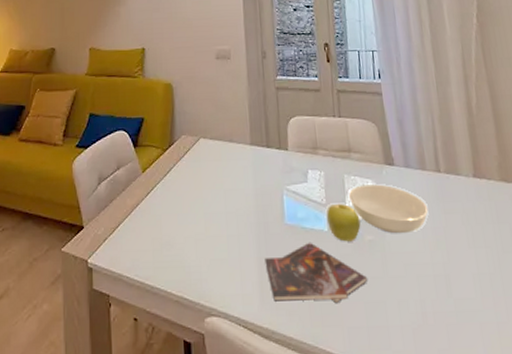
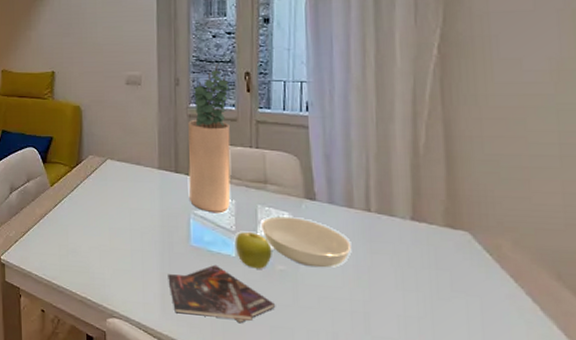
vase: none [276,36,320,186] -> present [188,64,231,212]

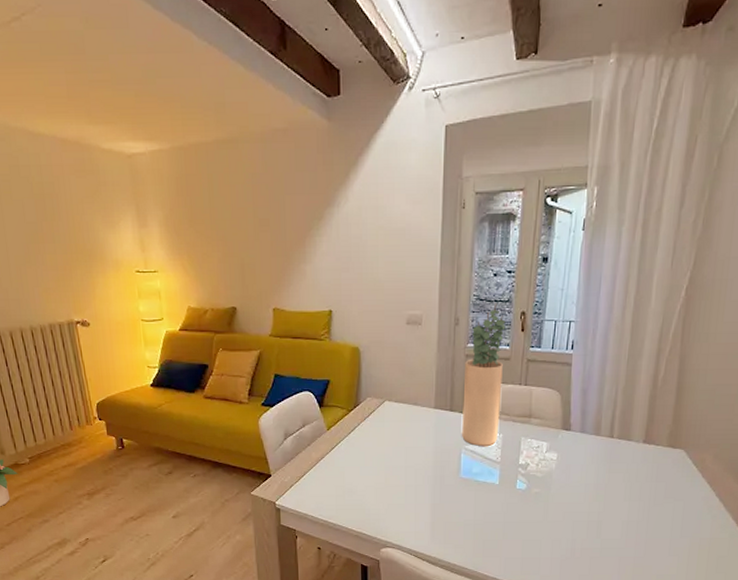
booklet: present [168,264,276,324] -> none [438,492,529,541]
fruit: present [234,231,272,269] -> none [499,461,530,493]
bowl: present [262,216,352,268] -> none [523,446,595,488]

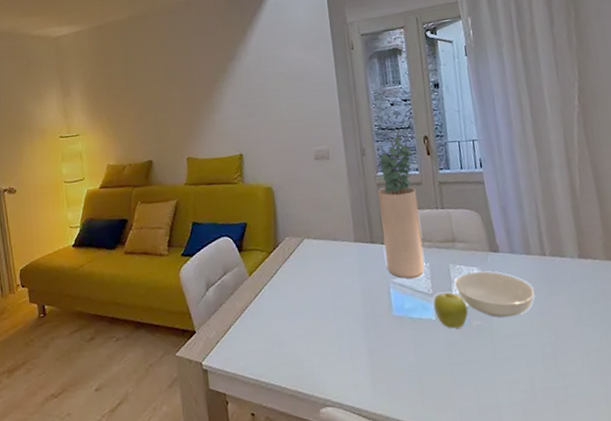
fruit: none [499,461,530,493] -> present [433,292,468,329]
bowl: none [523,446,595,488] -> present [455,271,535,318]

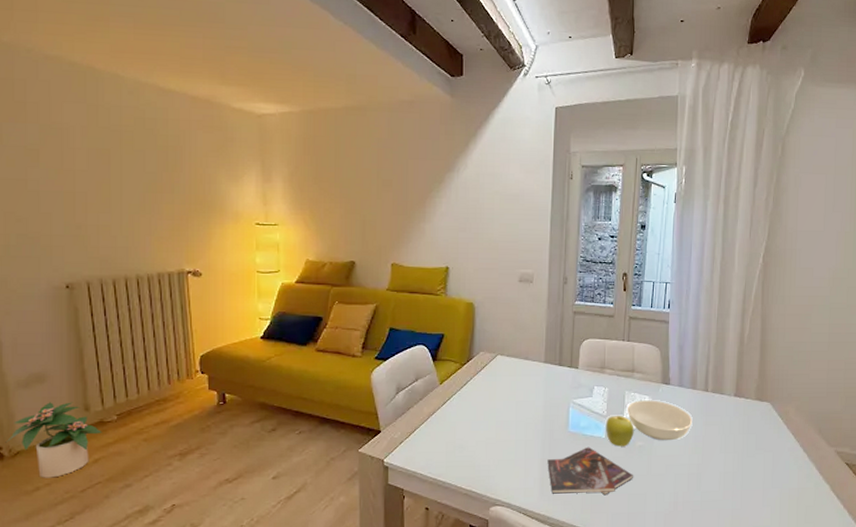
booklet: none [375,331,478,389] -> present [547,446,634,496]
vase: present [378,130,425,279] -> none [570,264,610,400]

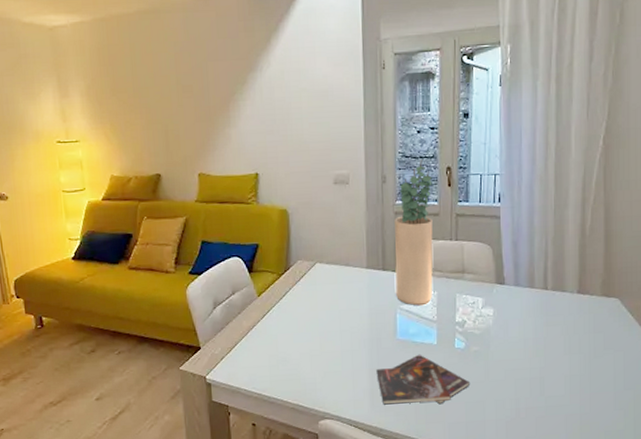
vase: none [570,264,610,400] -> present [394,159,433,305]
fruit: present [605,415,634,447] -> none [436,319,468,353]
bowl: present [628,400,693,441] -> none [460,301,532,345]

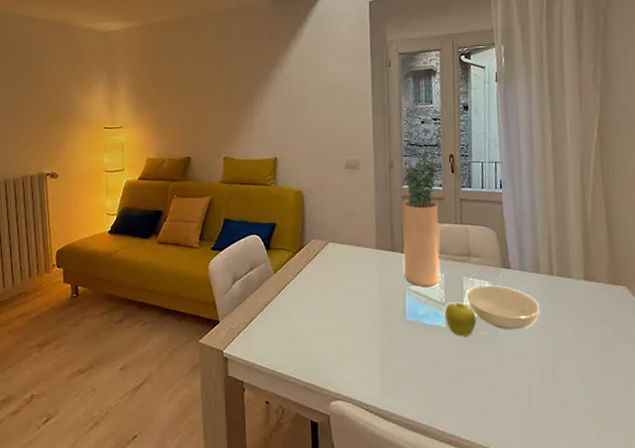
booklet: present [376,354,471,405] -> none [386,336,481,390]
fruit: none [436,319,468,353] -> present [444,302,477,337]
bowl: none [460,301,532,345] -> present [467,285,540,330]

